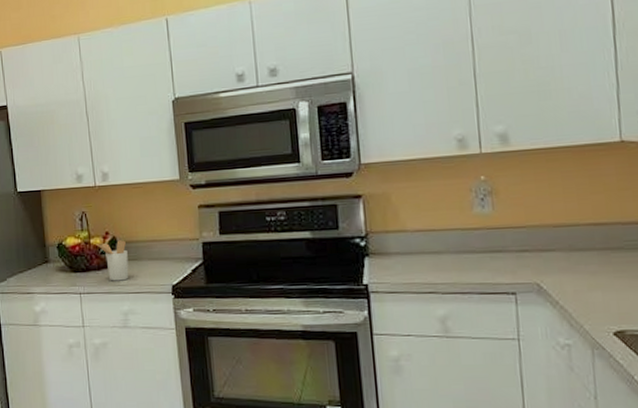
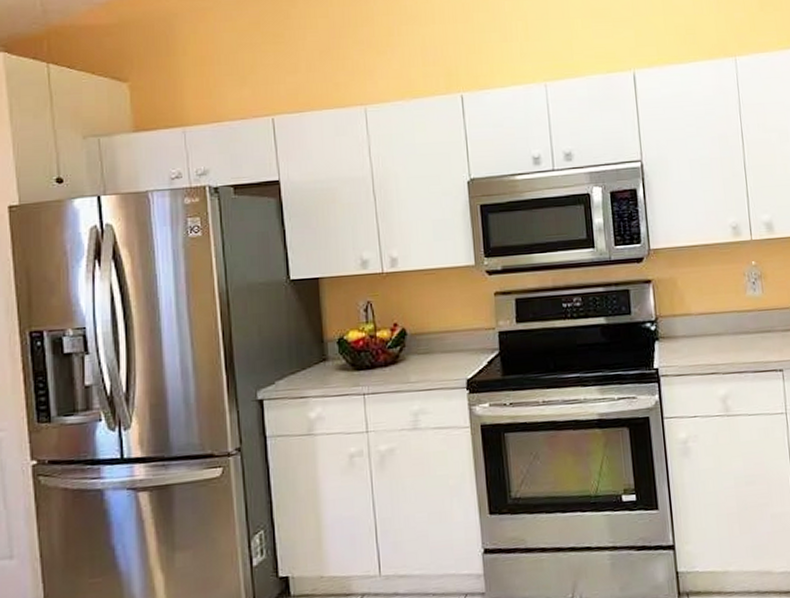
utensil holder: present [96,240,129,281] -> none [382,332,420,378]

